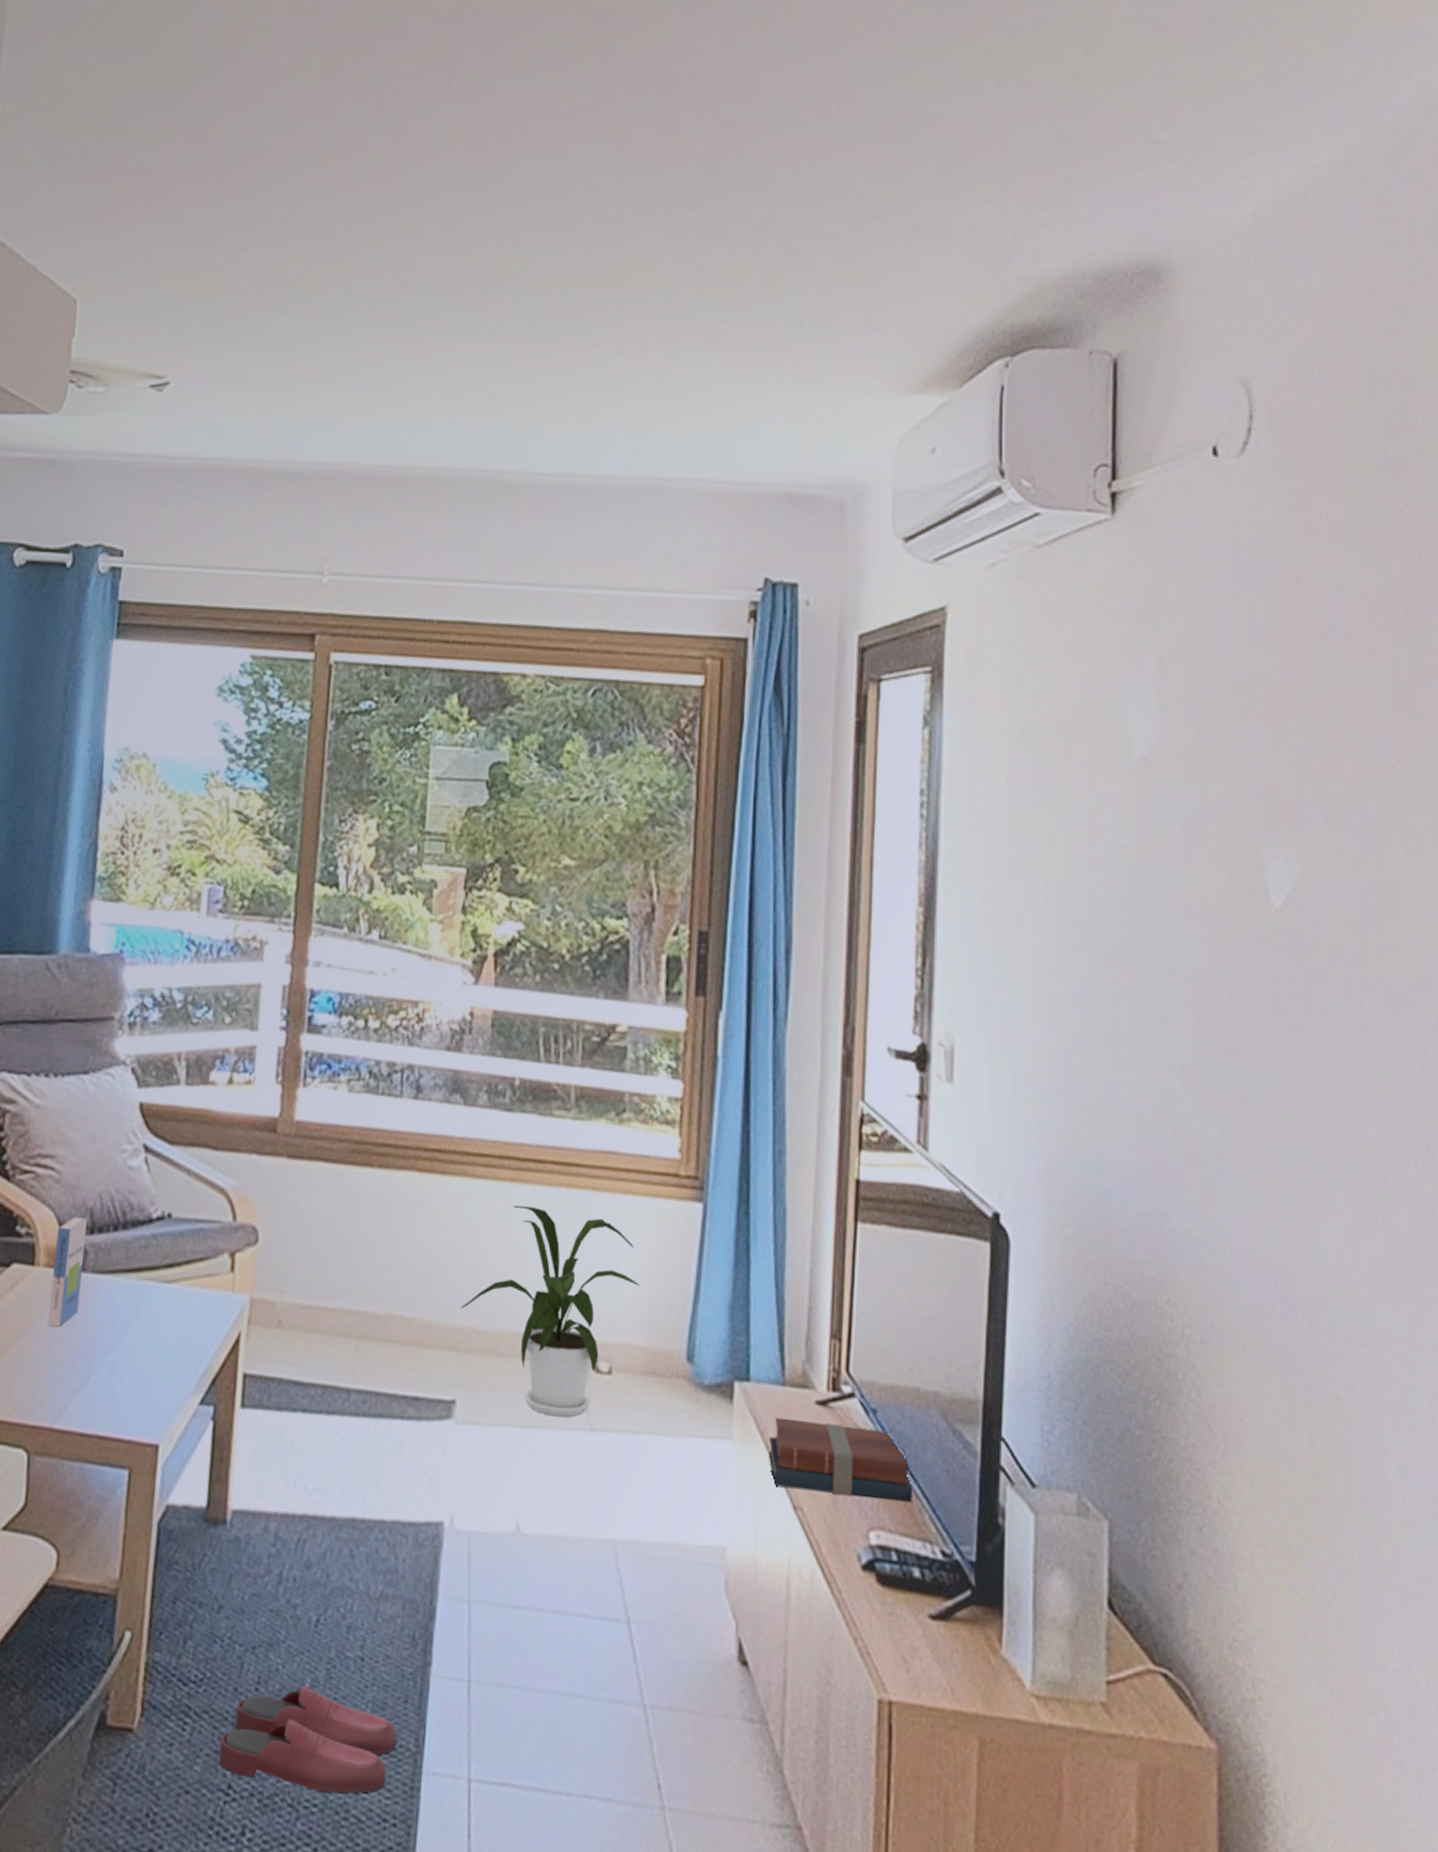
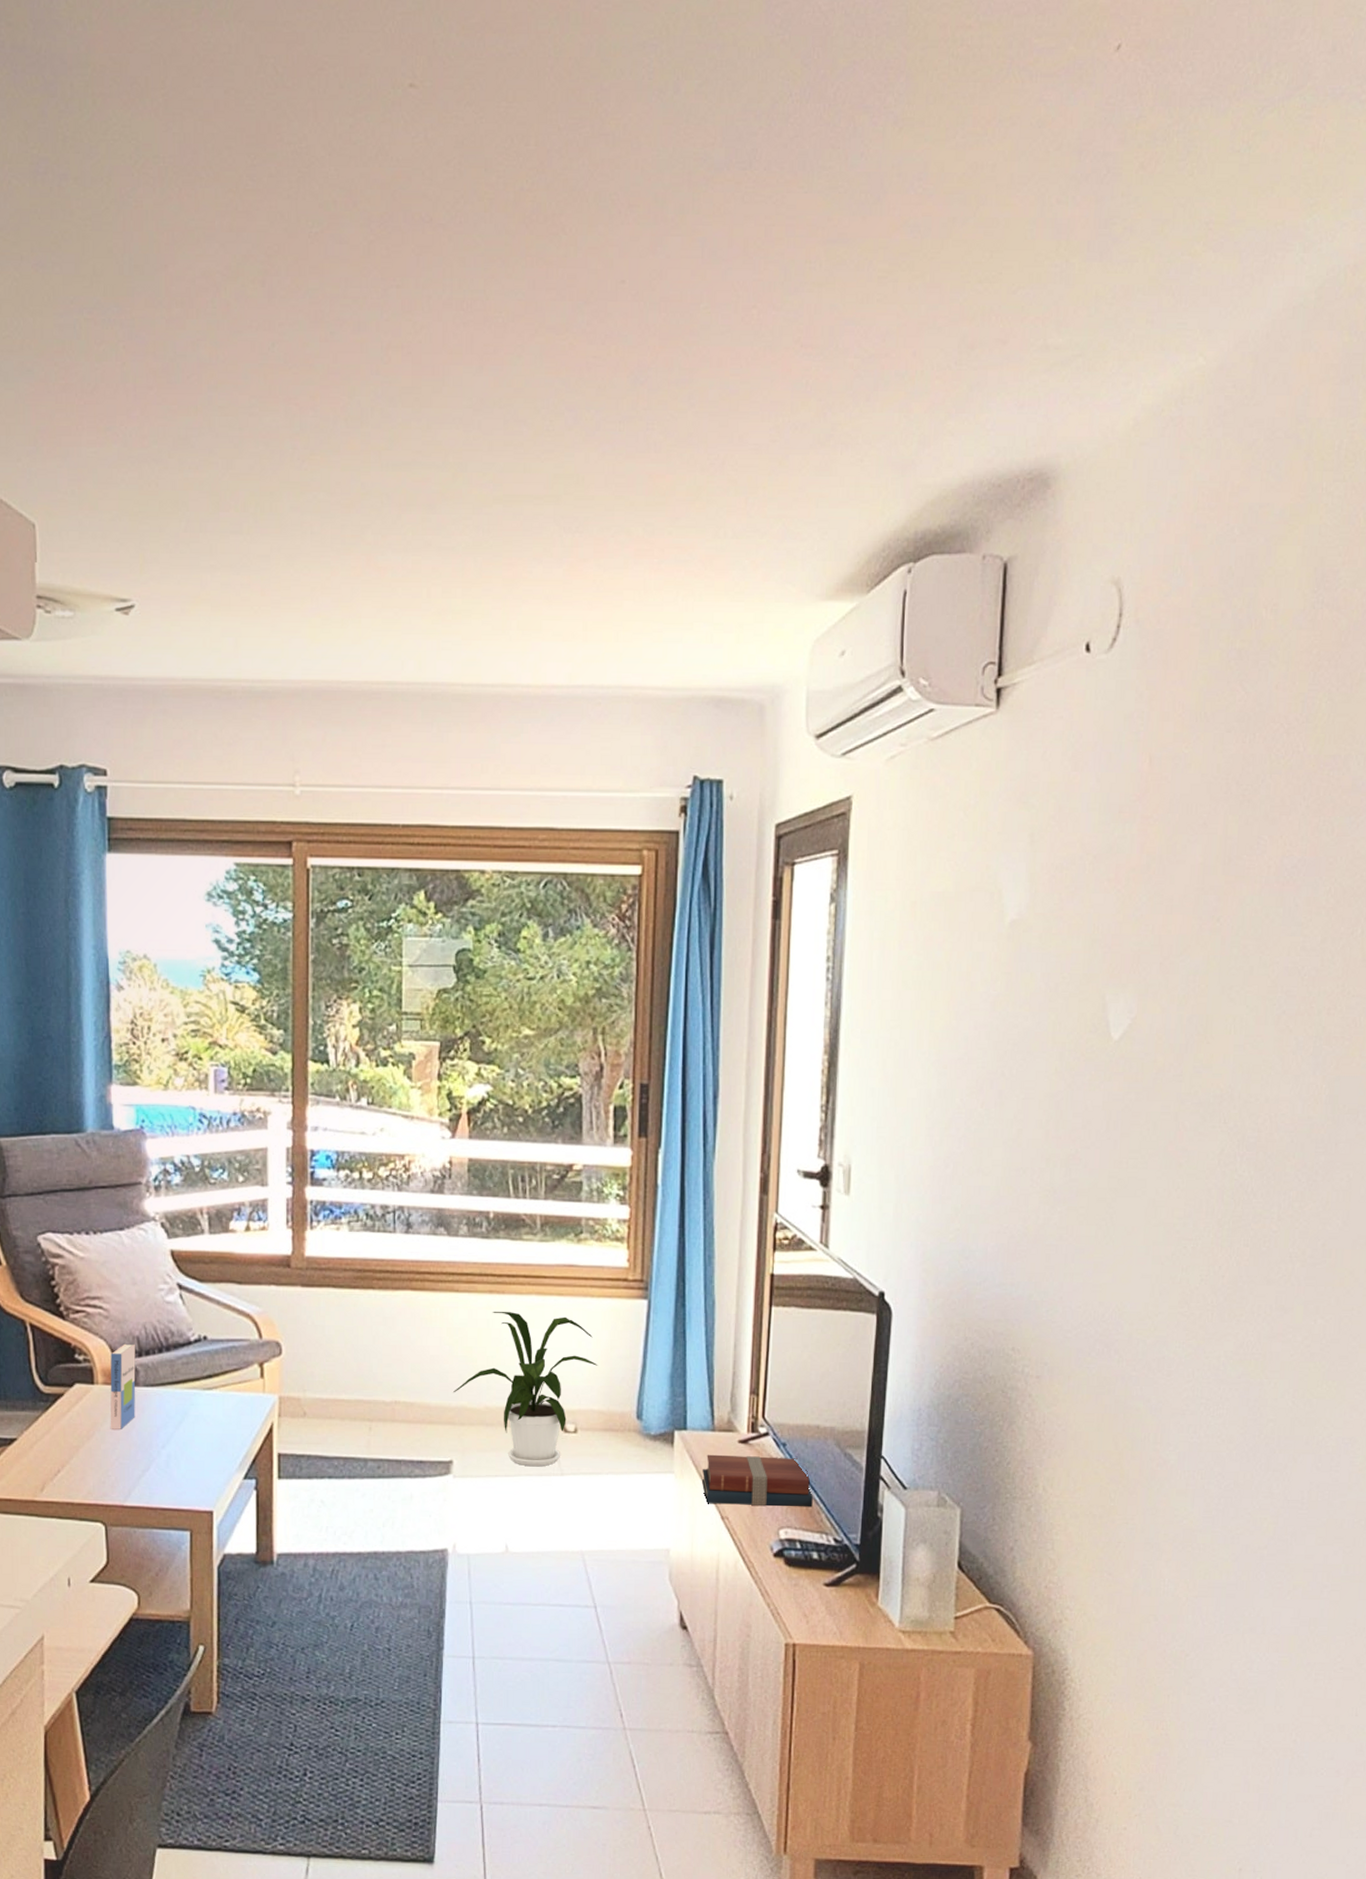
slippers: present [219,1685,397,1794] -> none [282,1671,420,1741]

